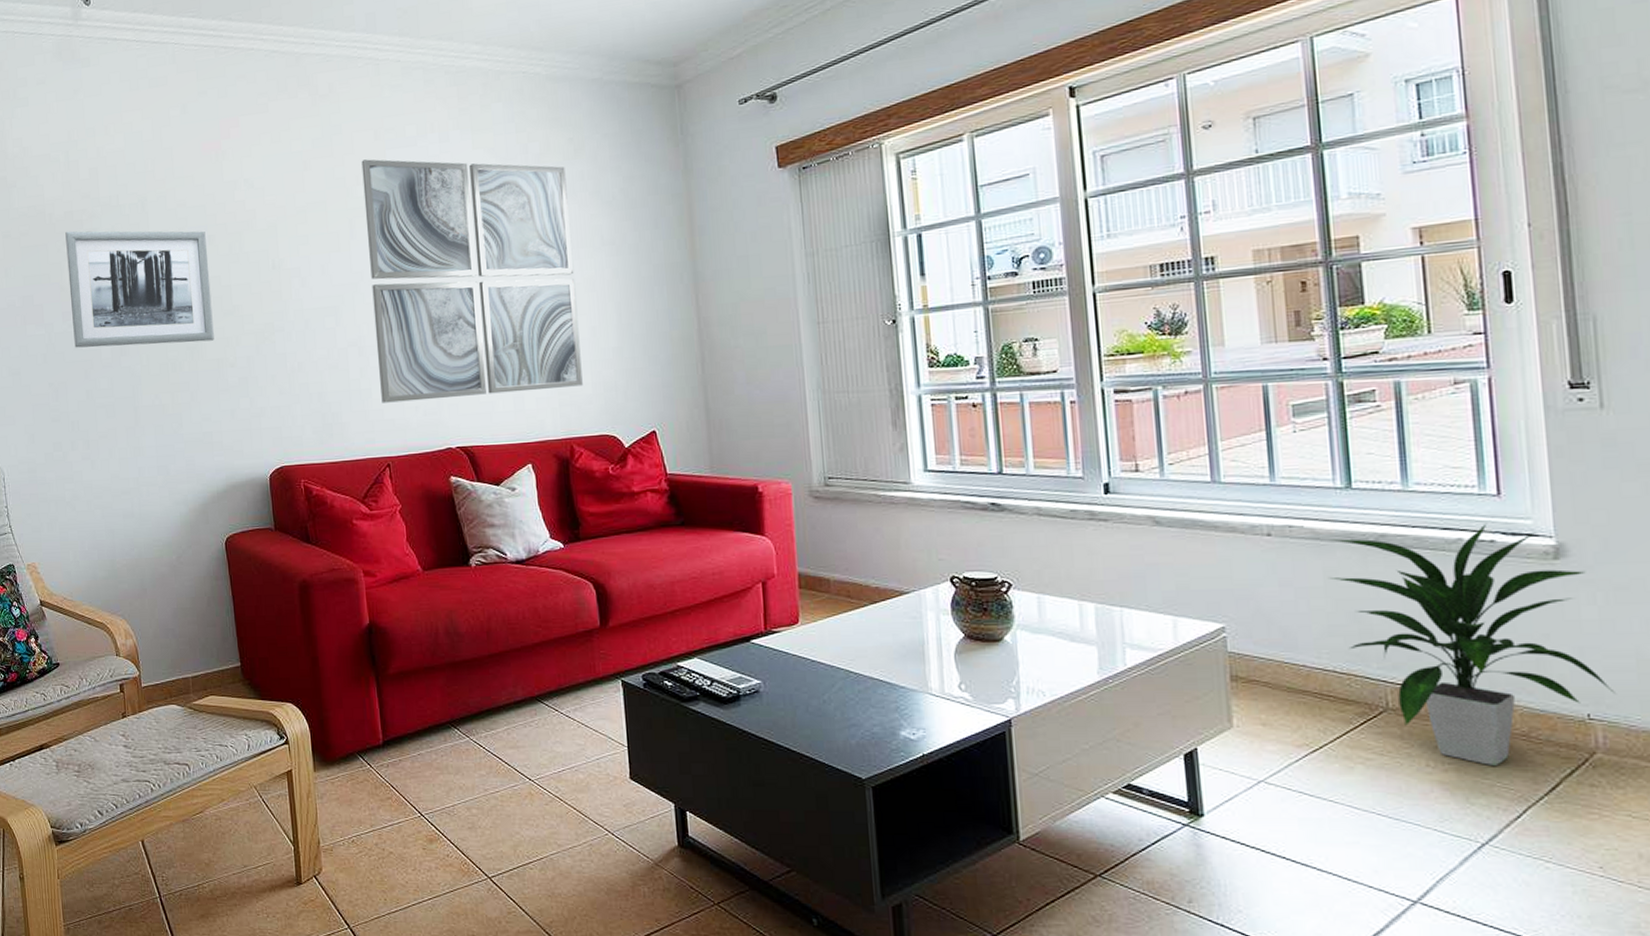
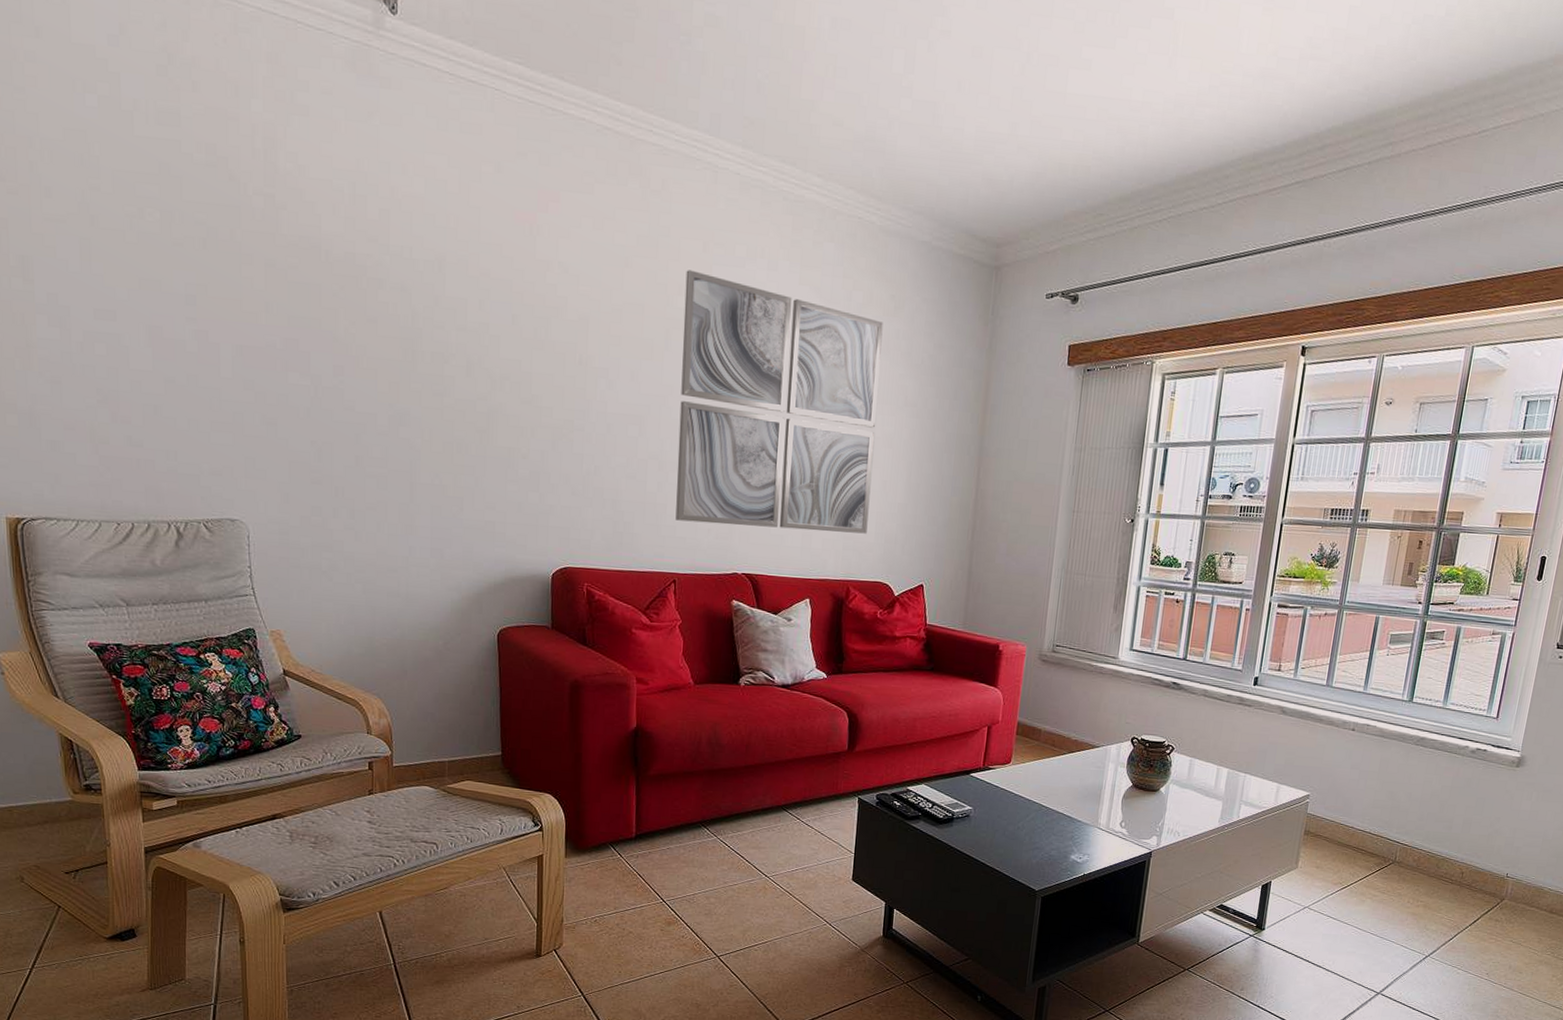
wall art: present [65,231,214,348] -> none [344,275,510,428]
indoor plant: present [1329,523,1615,765] -> none [1382,737,1532,904]

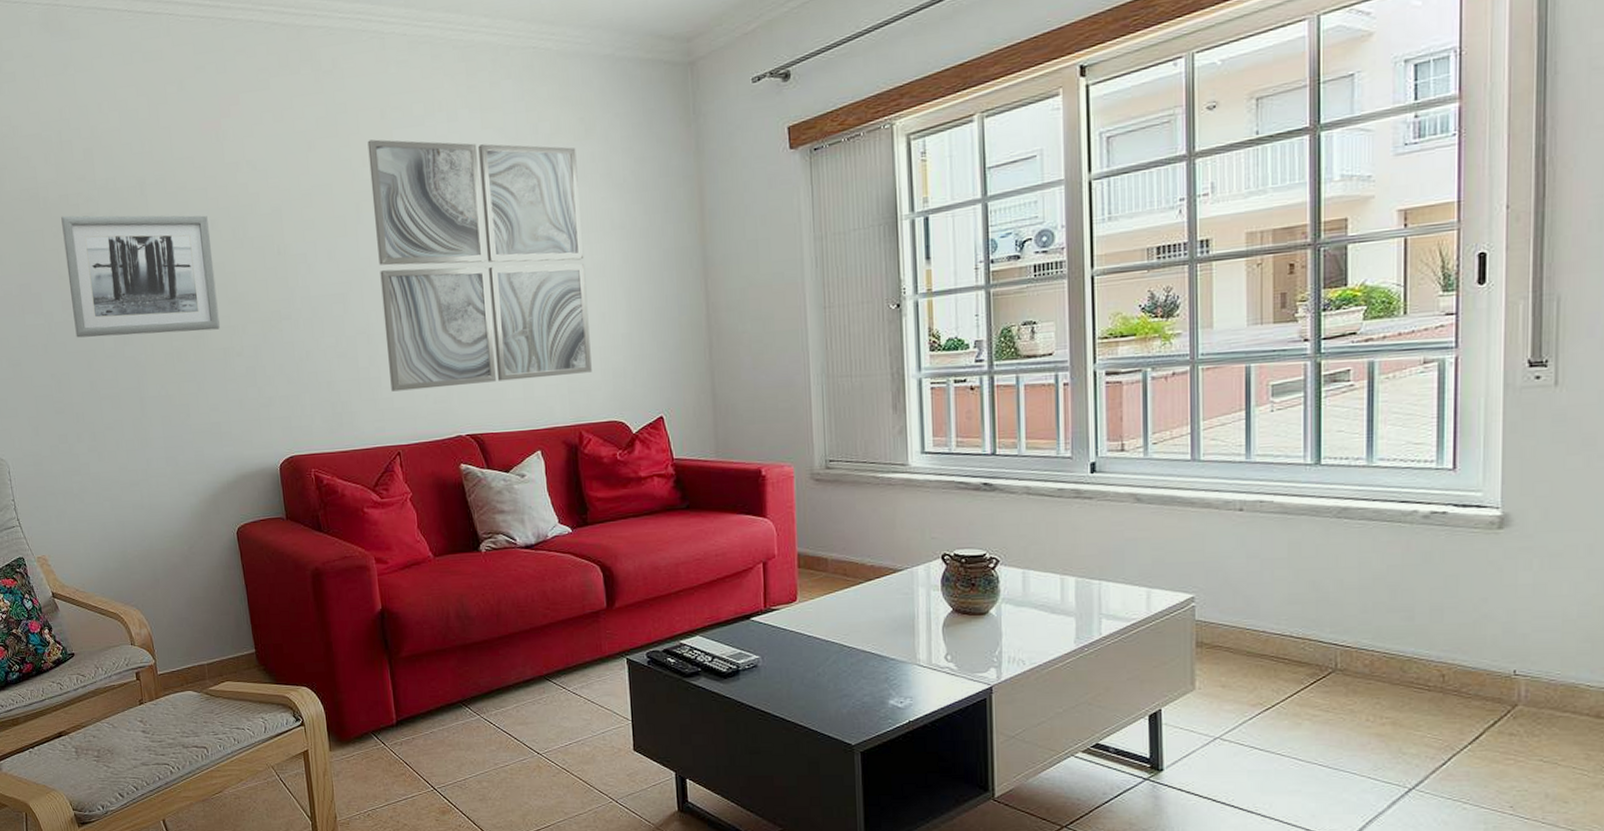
wall art: none [344,275,510,428] -> present [61,215,220,338]

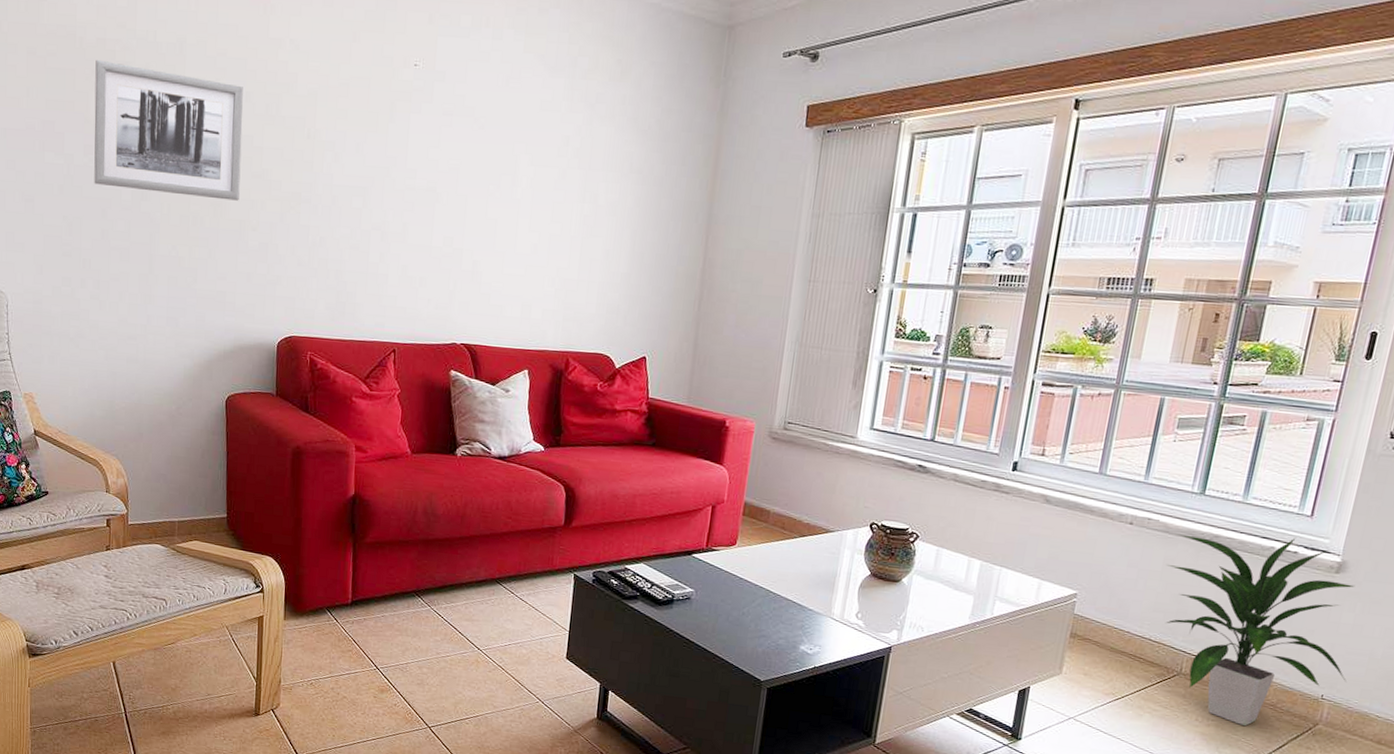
wall art: present [367,139,592,392] -> none [396,42,609,304]
indoor plant: none [1293,496,1540,719] -> present [1166,534,1356,726]

